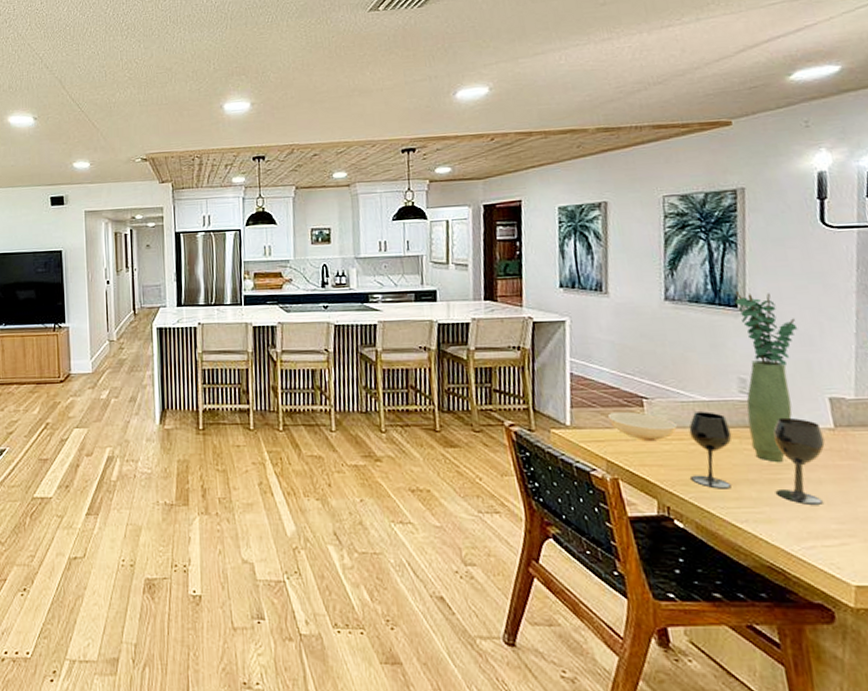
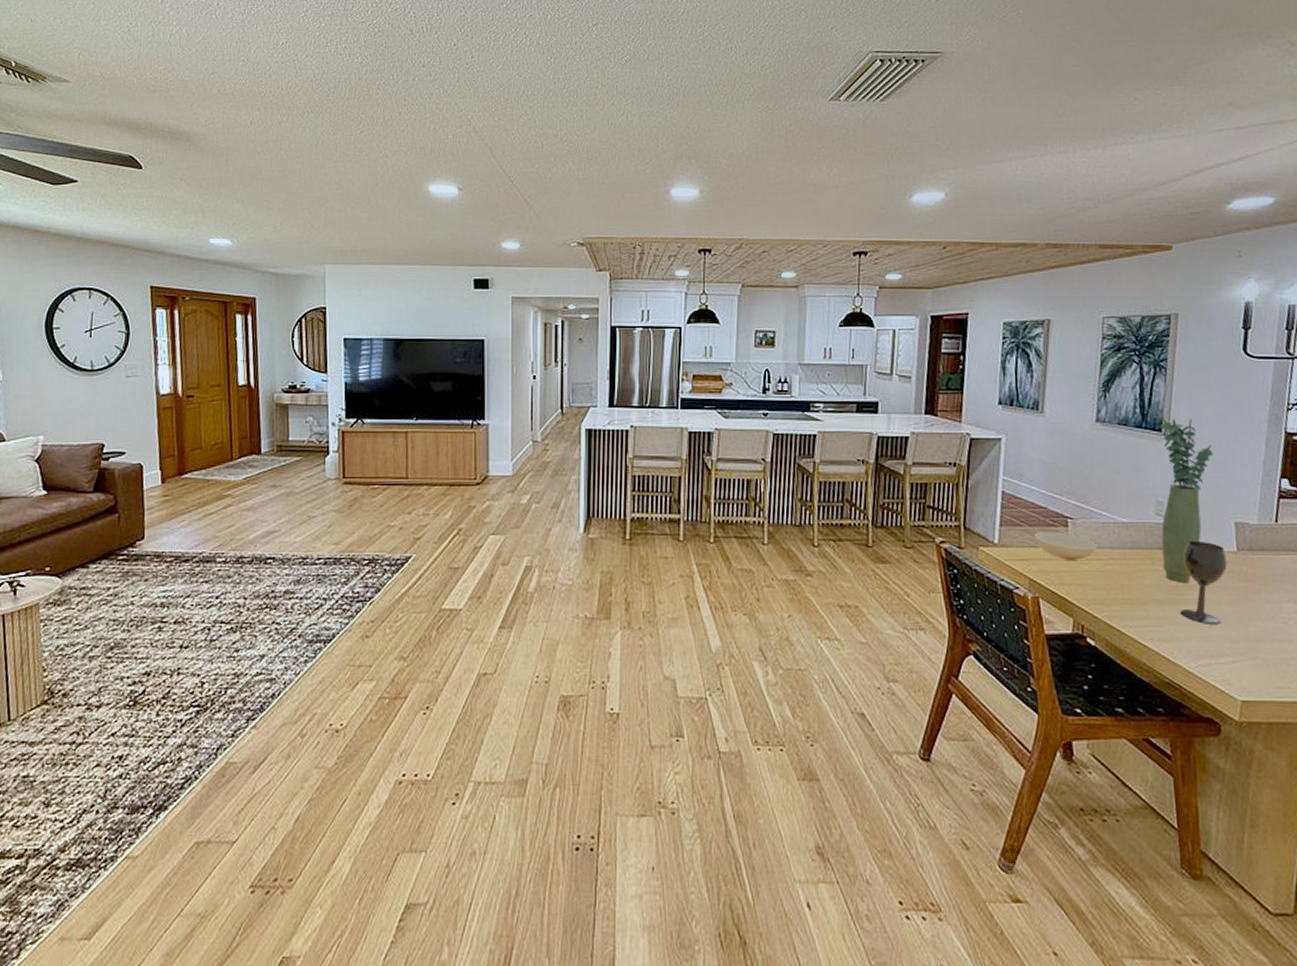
wineglass: present [688,411,732,489] -> none [1105,533,1146,608]

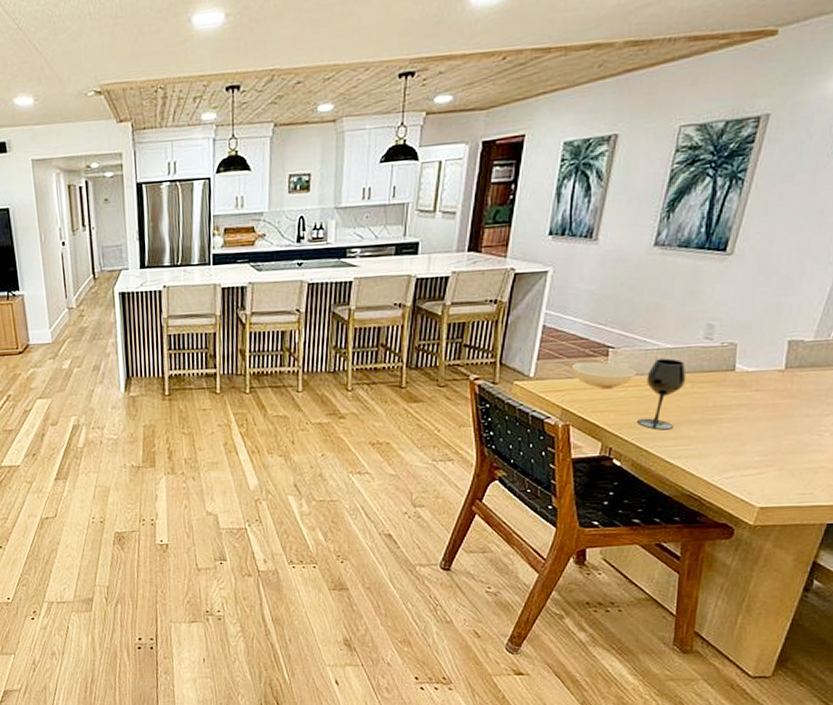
wineglass: none [1105,533,1146,608] -> present [638,358,687,430]
vase: present [1160,416,1214,583] -> none [702,234,780,403]
wine glass: present [1179,540,1227,624] -> none [712,361,773,441]

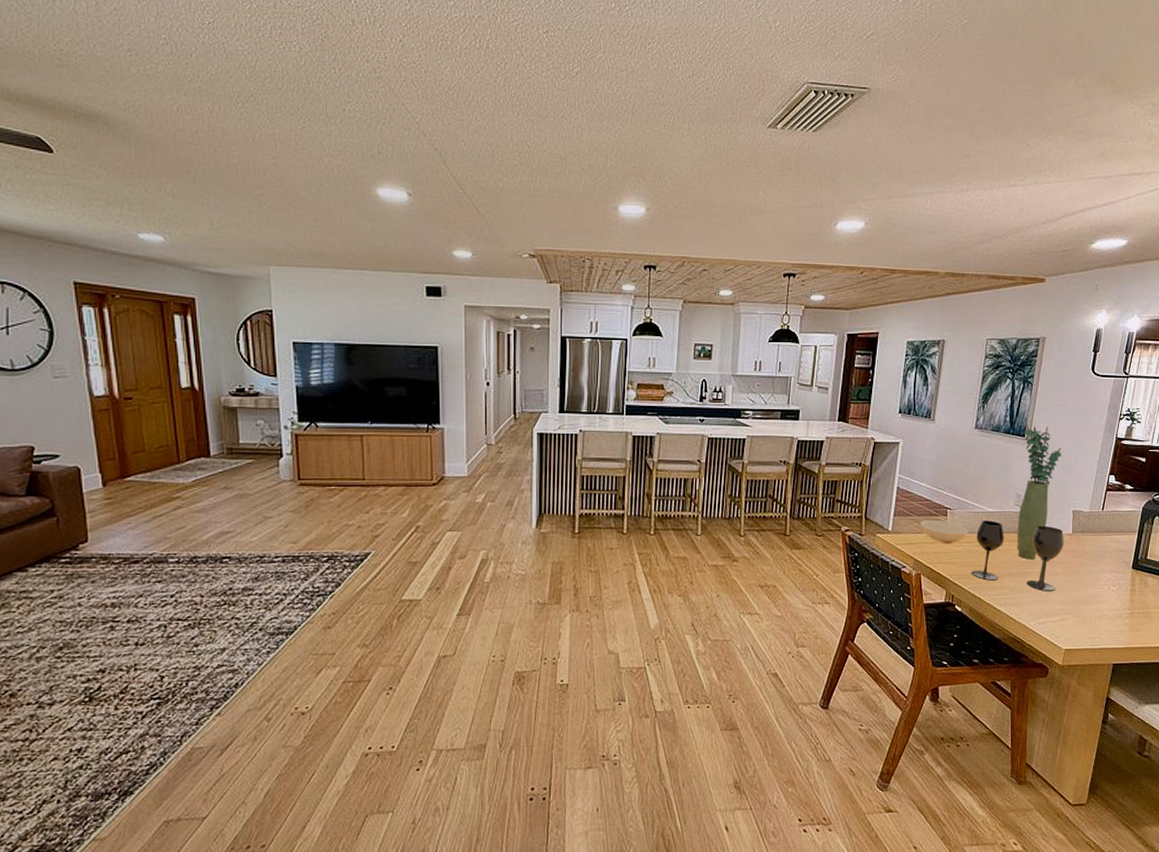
vase: none [702,234,780,403] -> present [1016,424,1062,559]
wine glass: none [712,361,773,441] -> present [1026,525,1064,591]

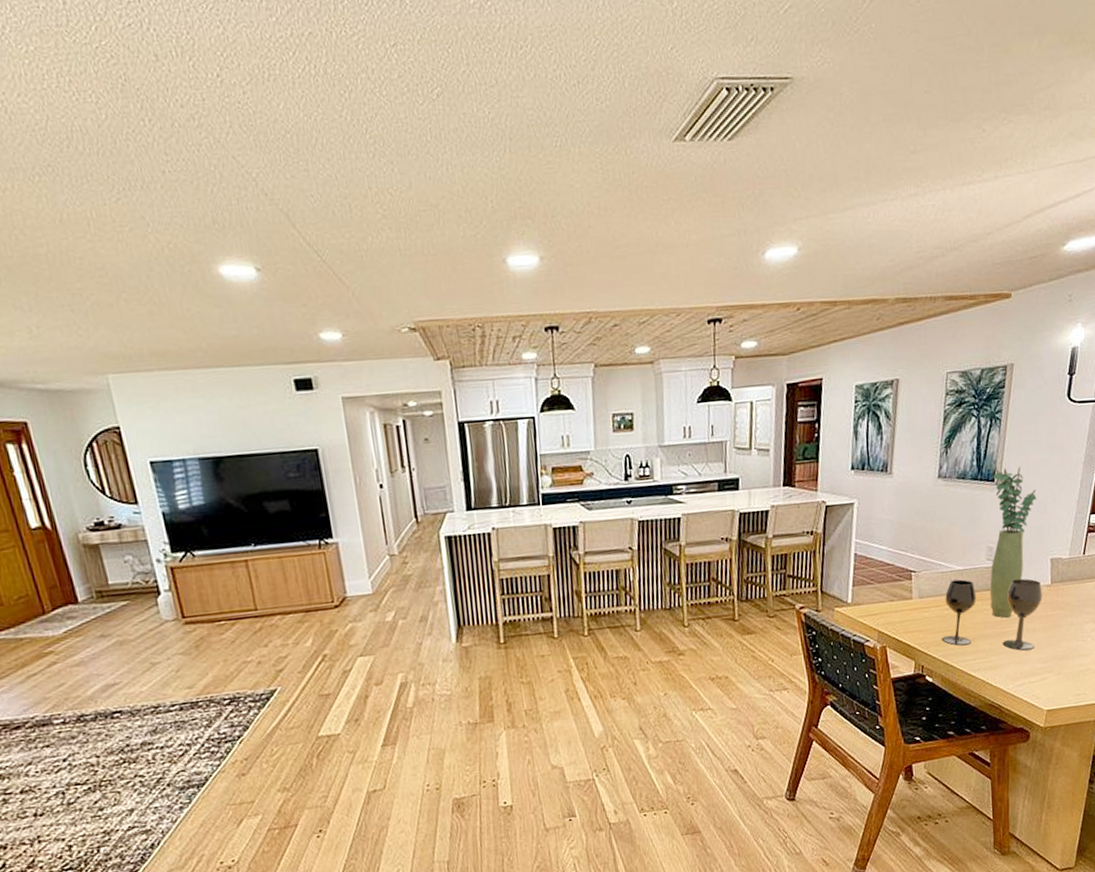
bowl: present [920,519,969,544] -> none [882,585,937,611]

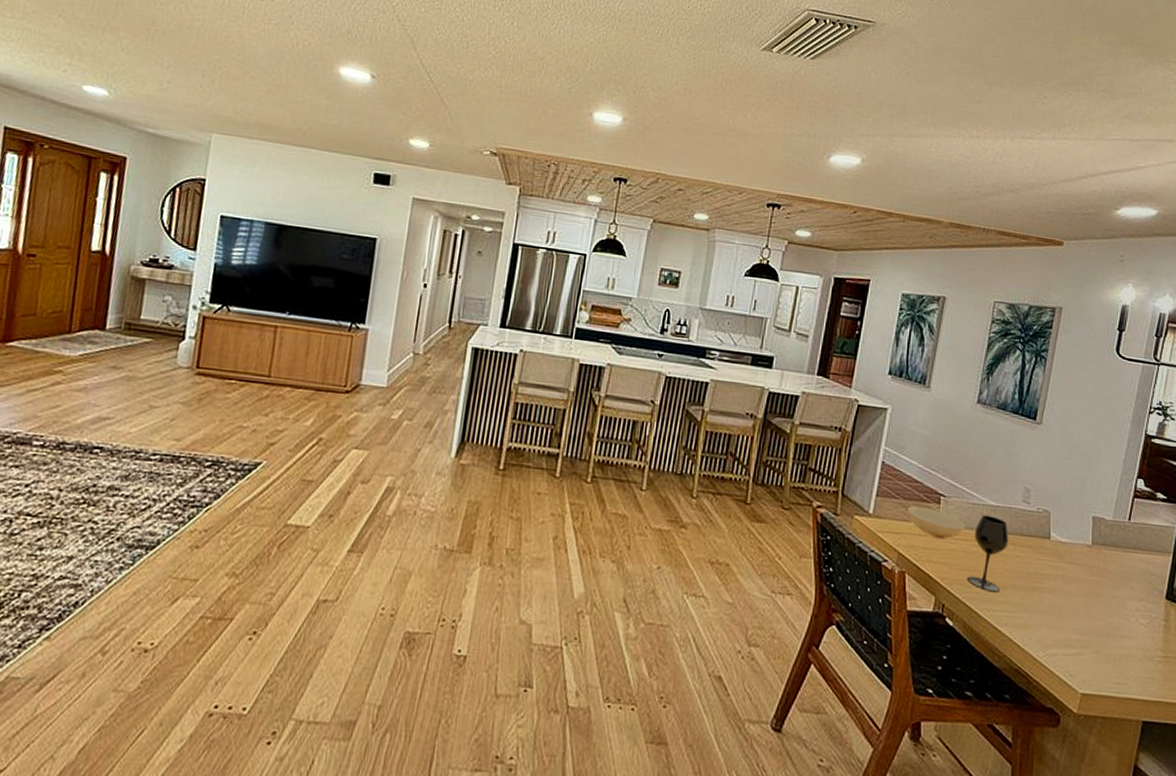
bowl: none [882,585,937,611] -> present [907,505,966,539]
vase: present [989,467,1037,618] -> none [1023,405,1080,572]
wine glass: present [1002,578,1042,651] -> none [1034,530,1082,615]

